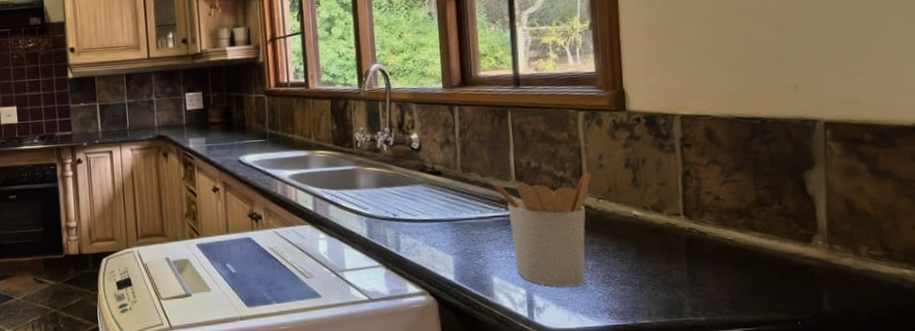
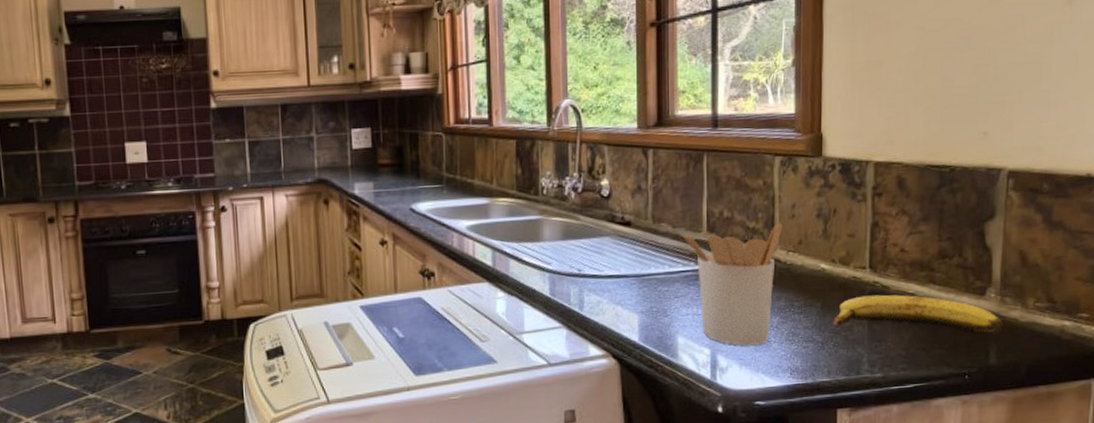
banana: none [648,240,834,280] -> present [832,295,1003,333]

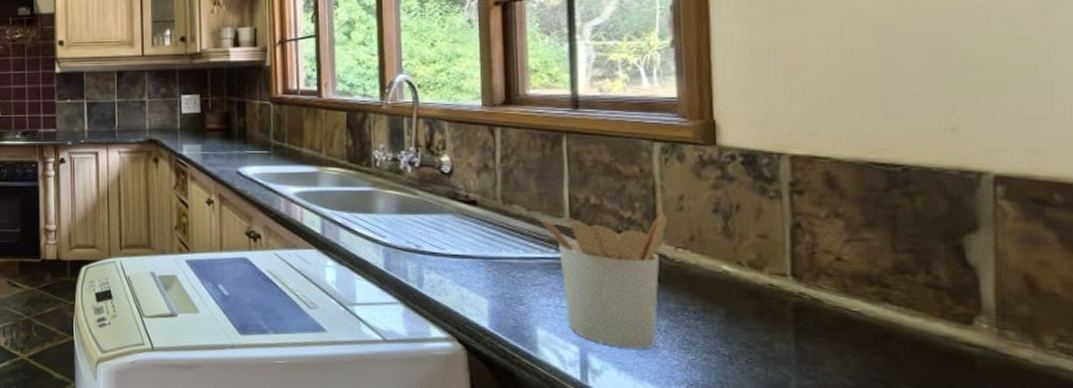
banana: present [832,295,1003,333] -> none [742,307,1005,373]

